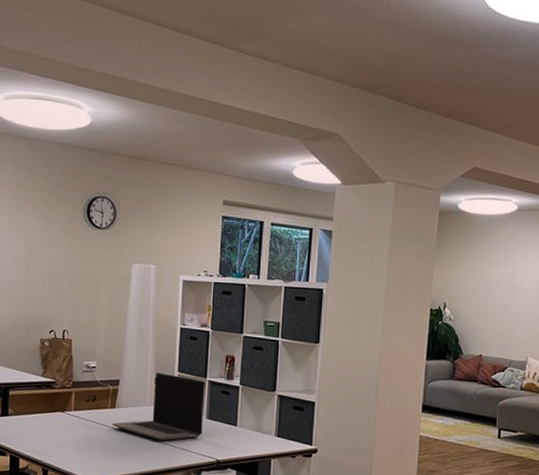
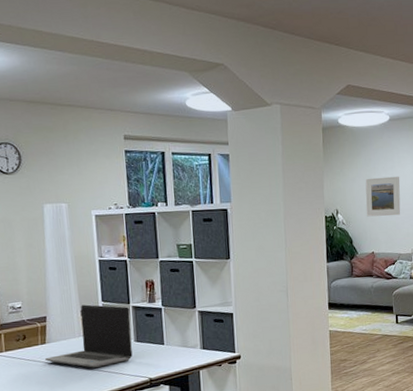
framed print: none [478,272,522,318] -> present [365,176,401,217]

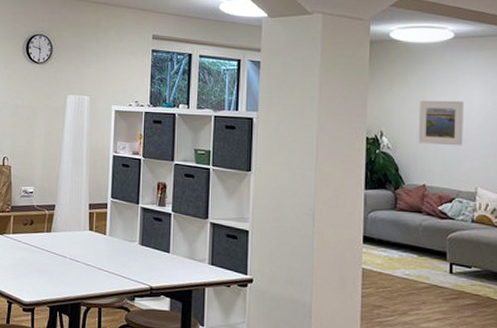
laptop computer: present [45,304,133,368] -> none [49,198,137,266]

